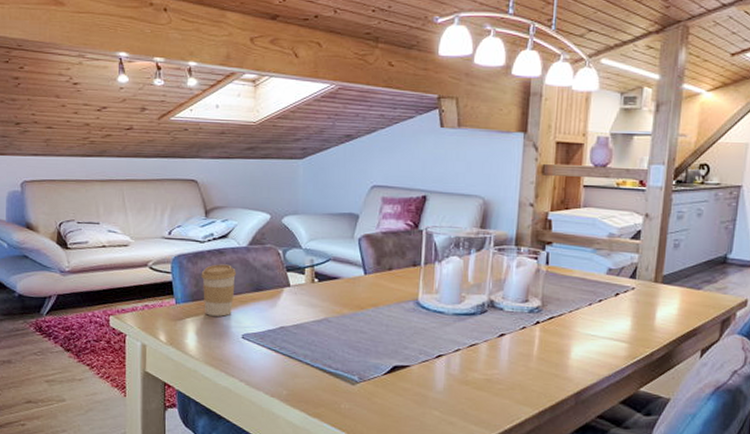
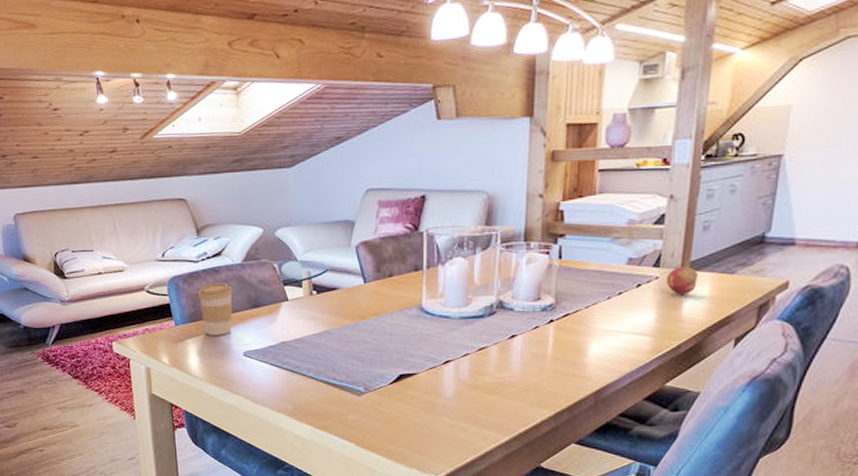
fruit: none [641,280,669,307] -> present [666,267,698,296]

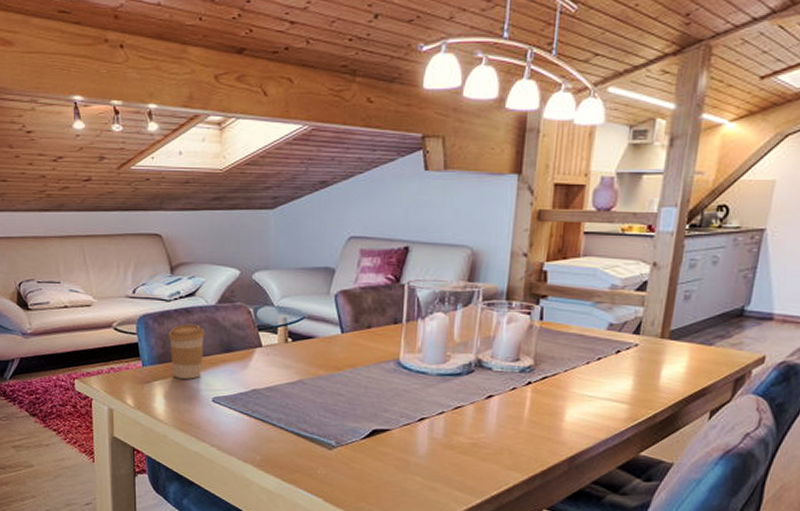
fruit: present [666,267,698,296] -> none [645,335,677,365]

